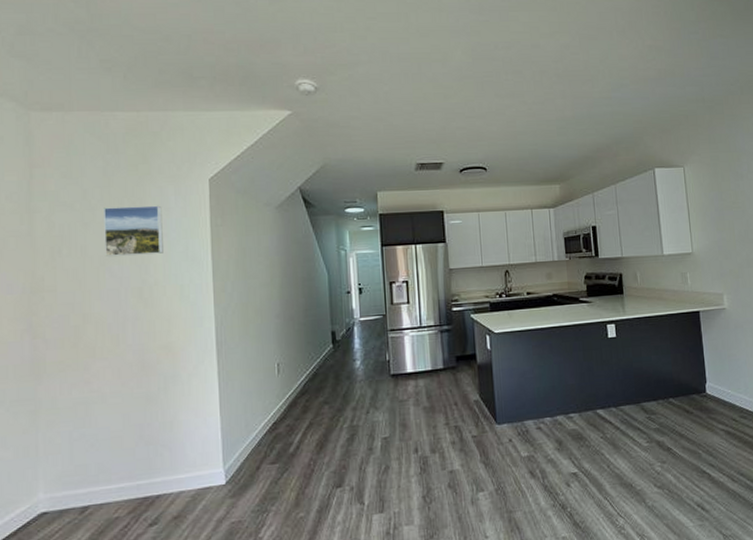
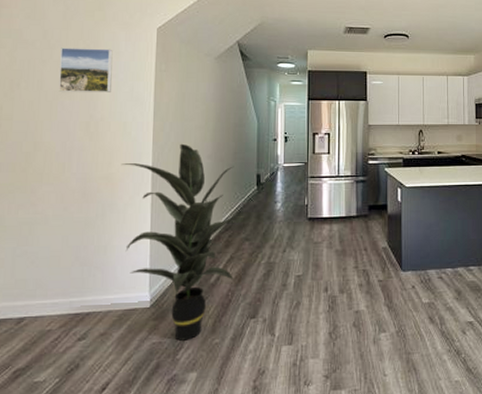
indoor plant: none [181,303,320,518] -> present [121,143,243,341]

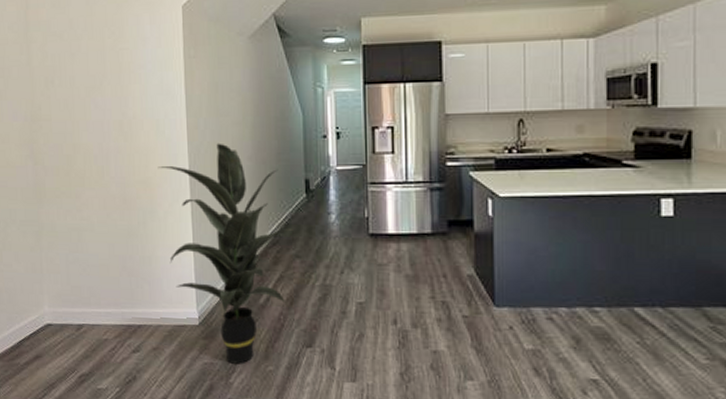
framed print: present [59,47,113,92] -> none [87,35,141,88]

